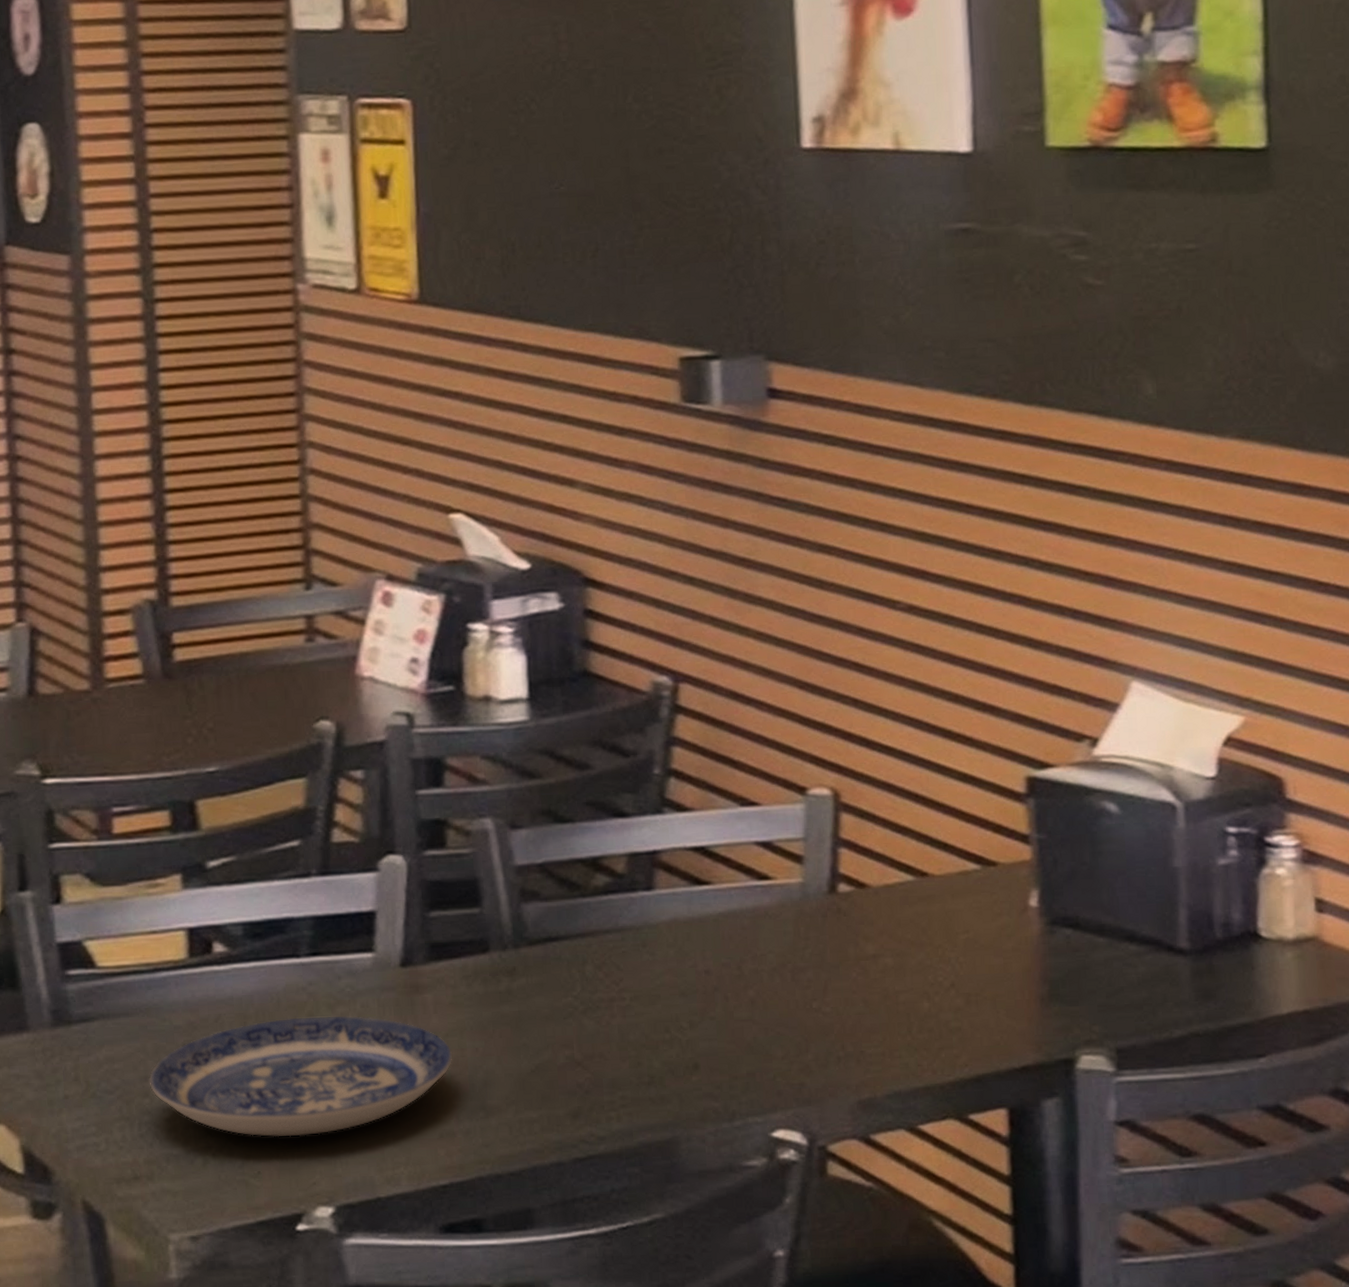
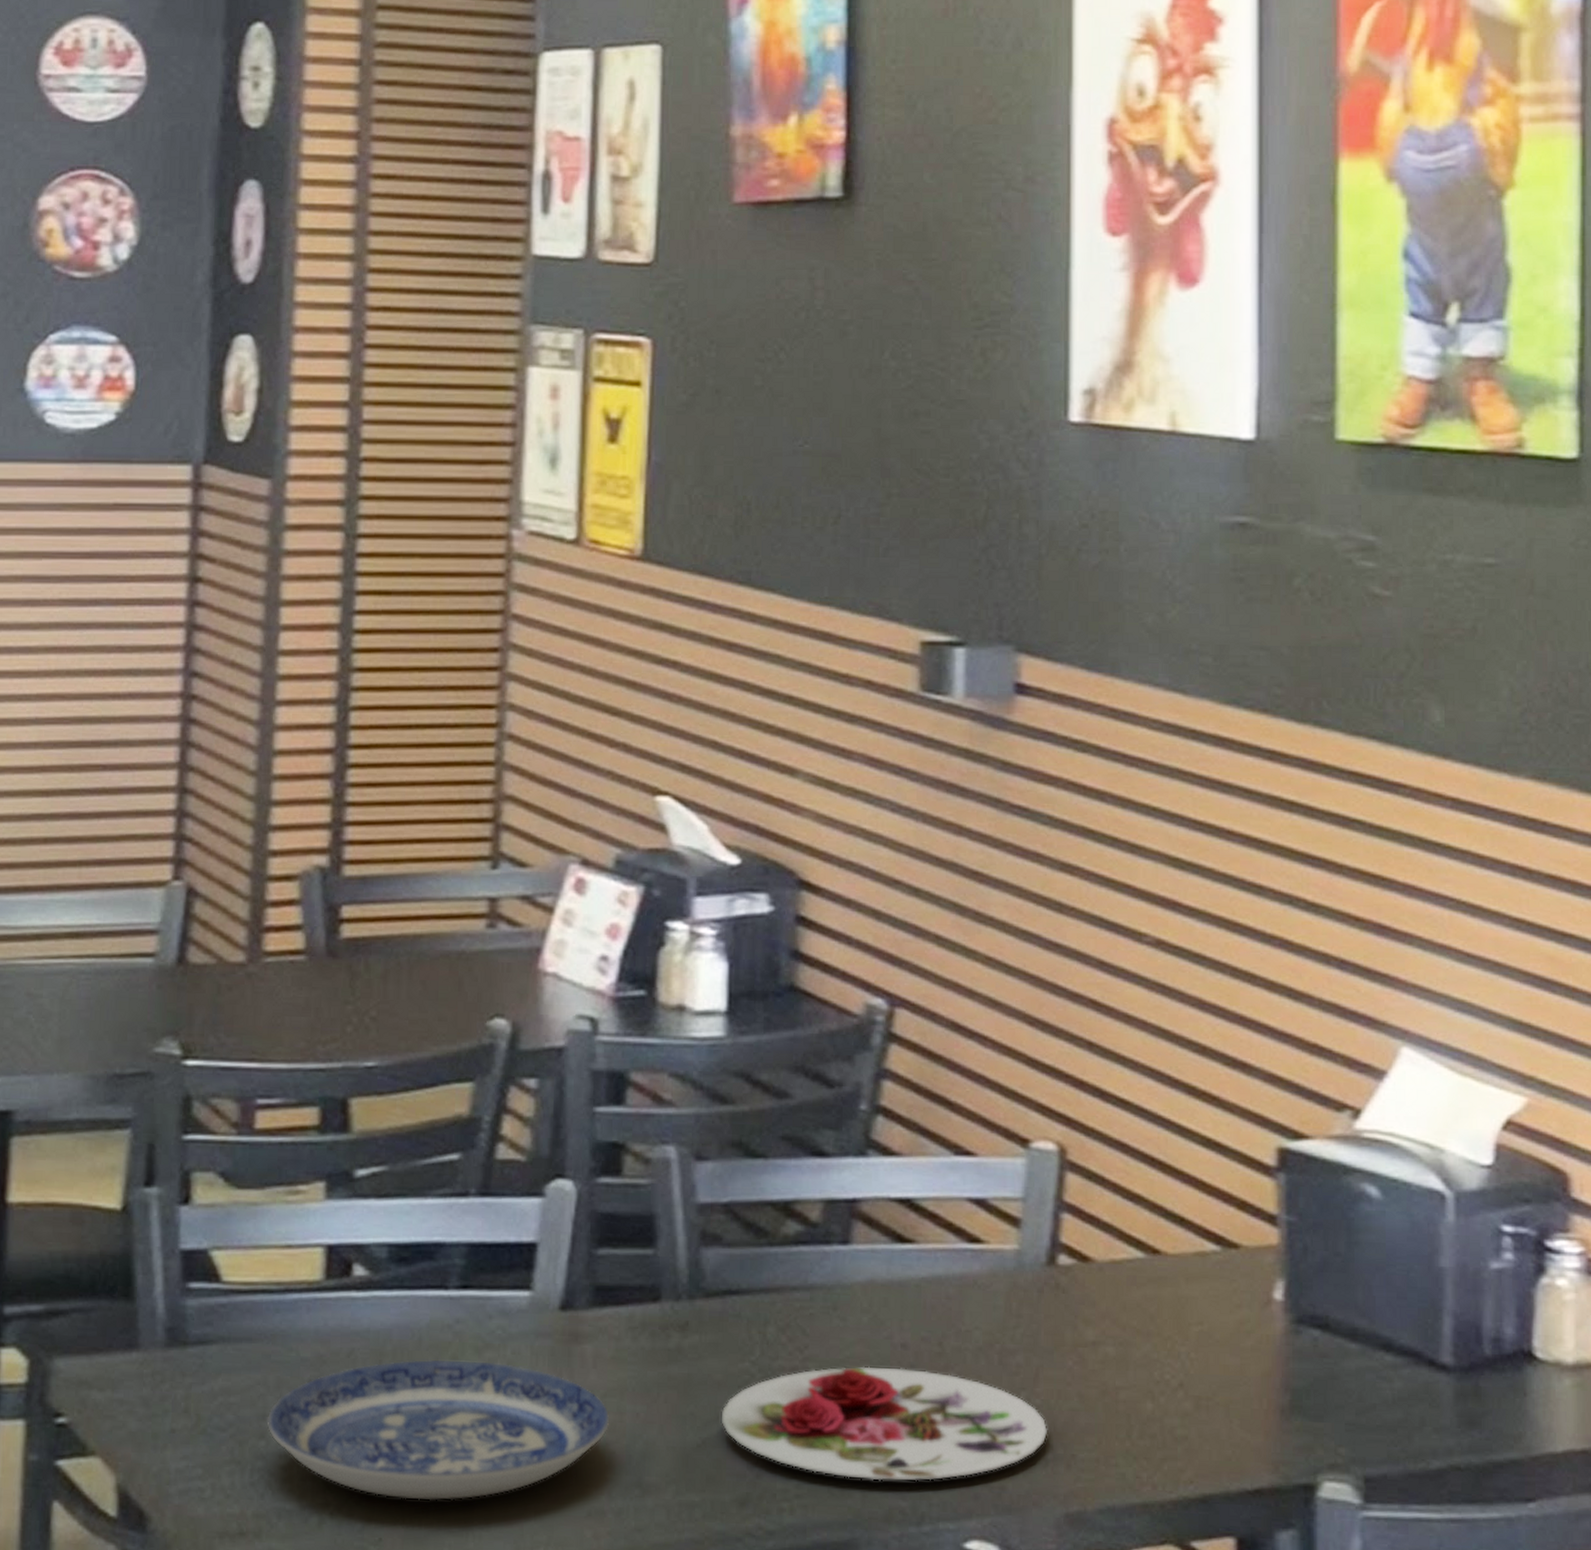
plate: none [550,991,839,1088] -> present [721,1366,1048,1482]

